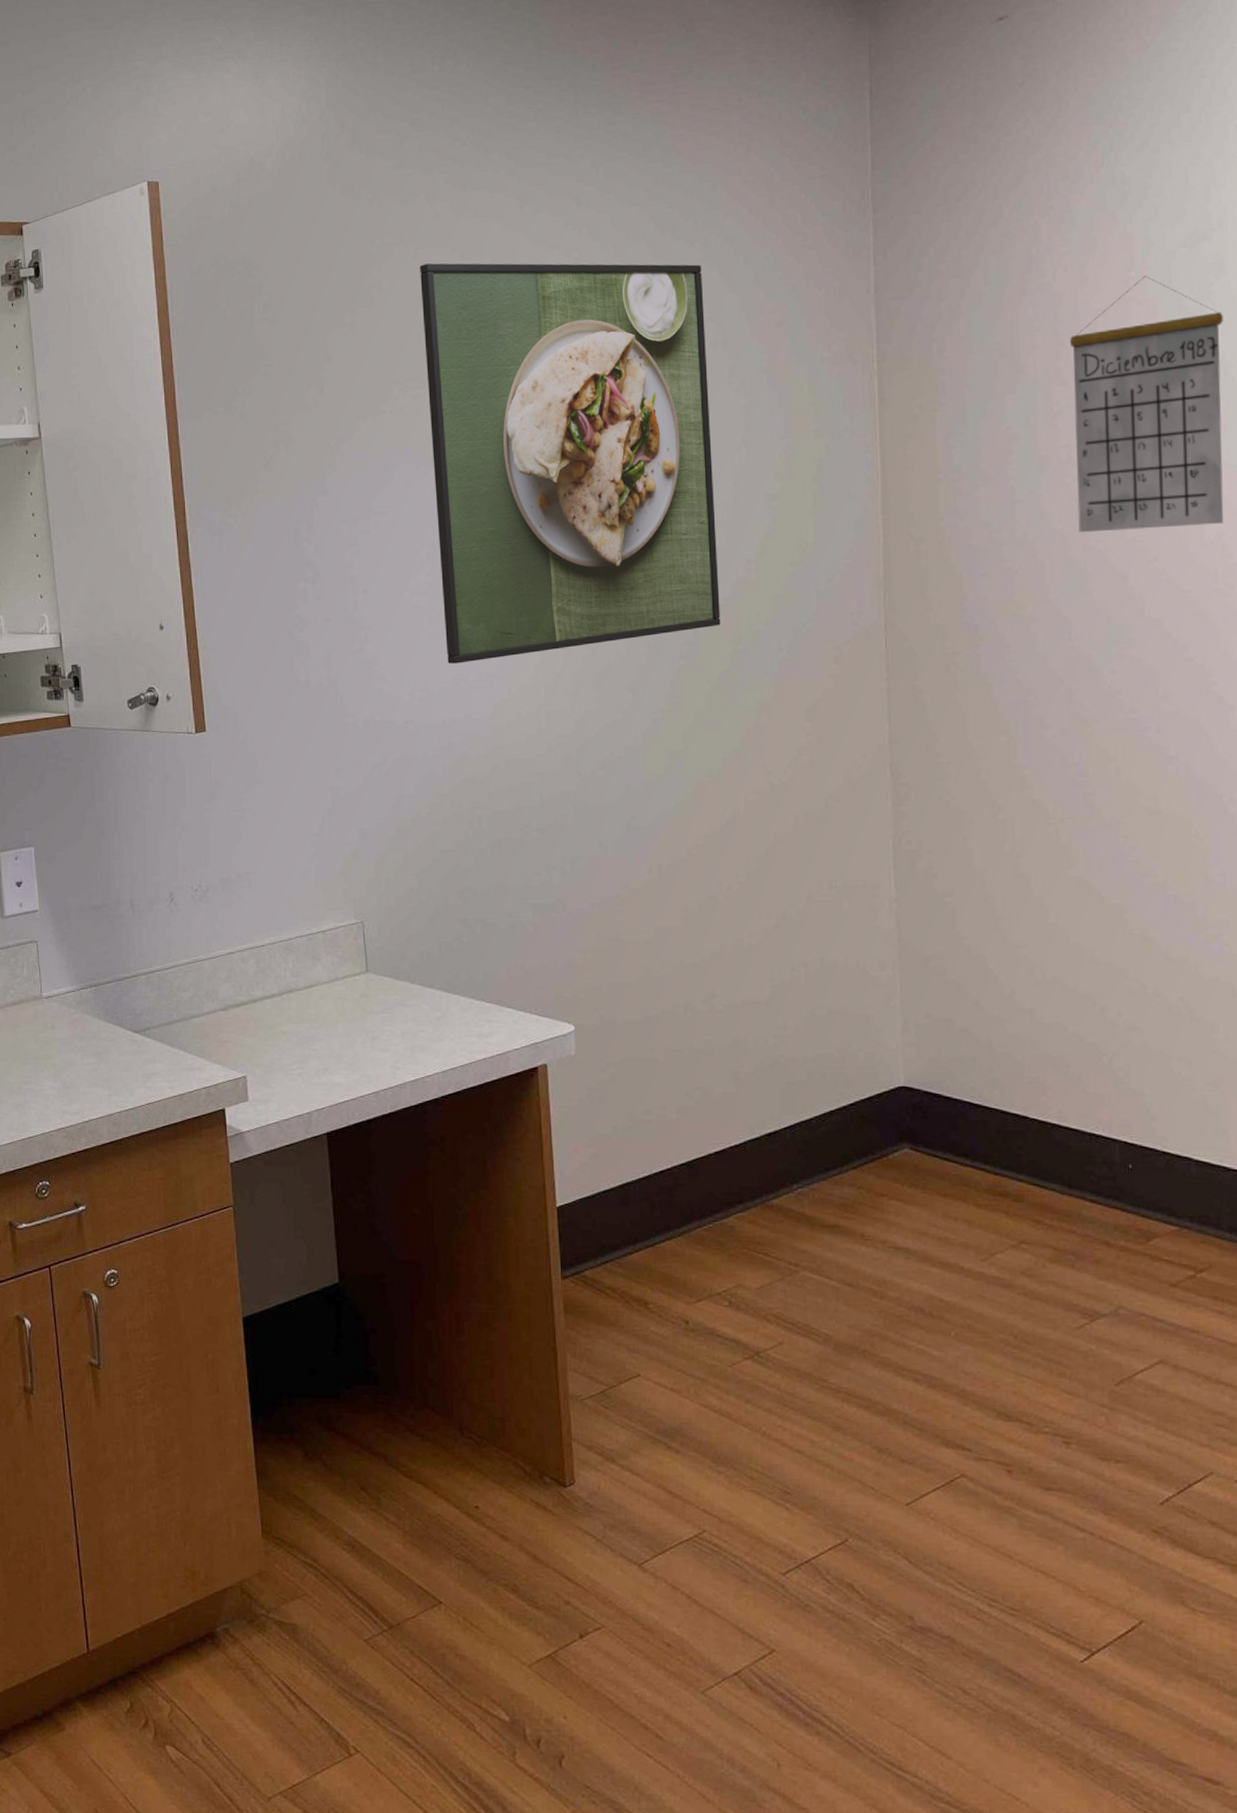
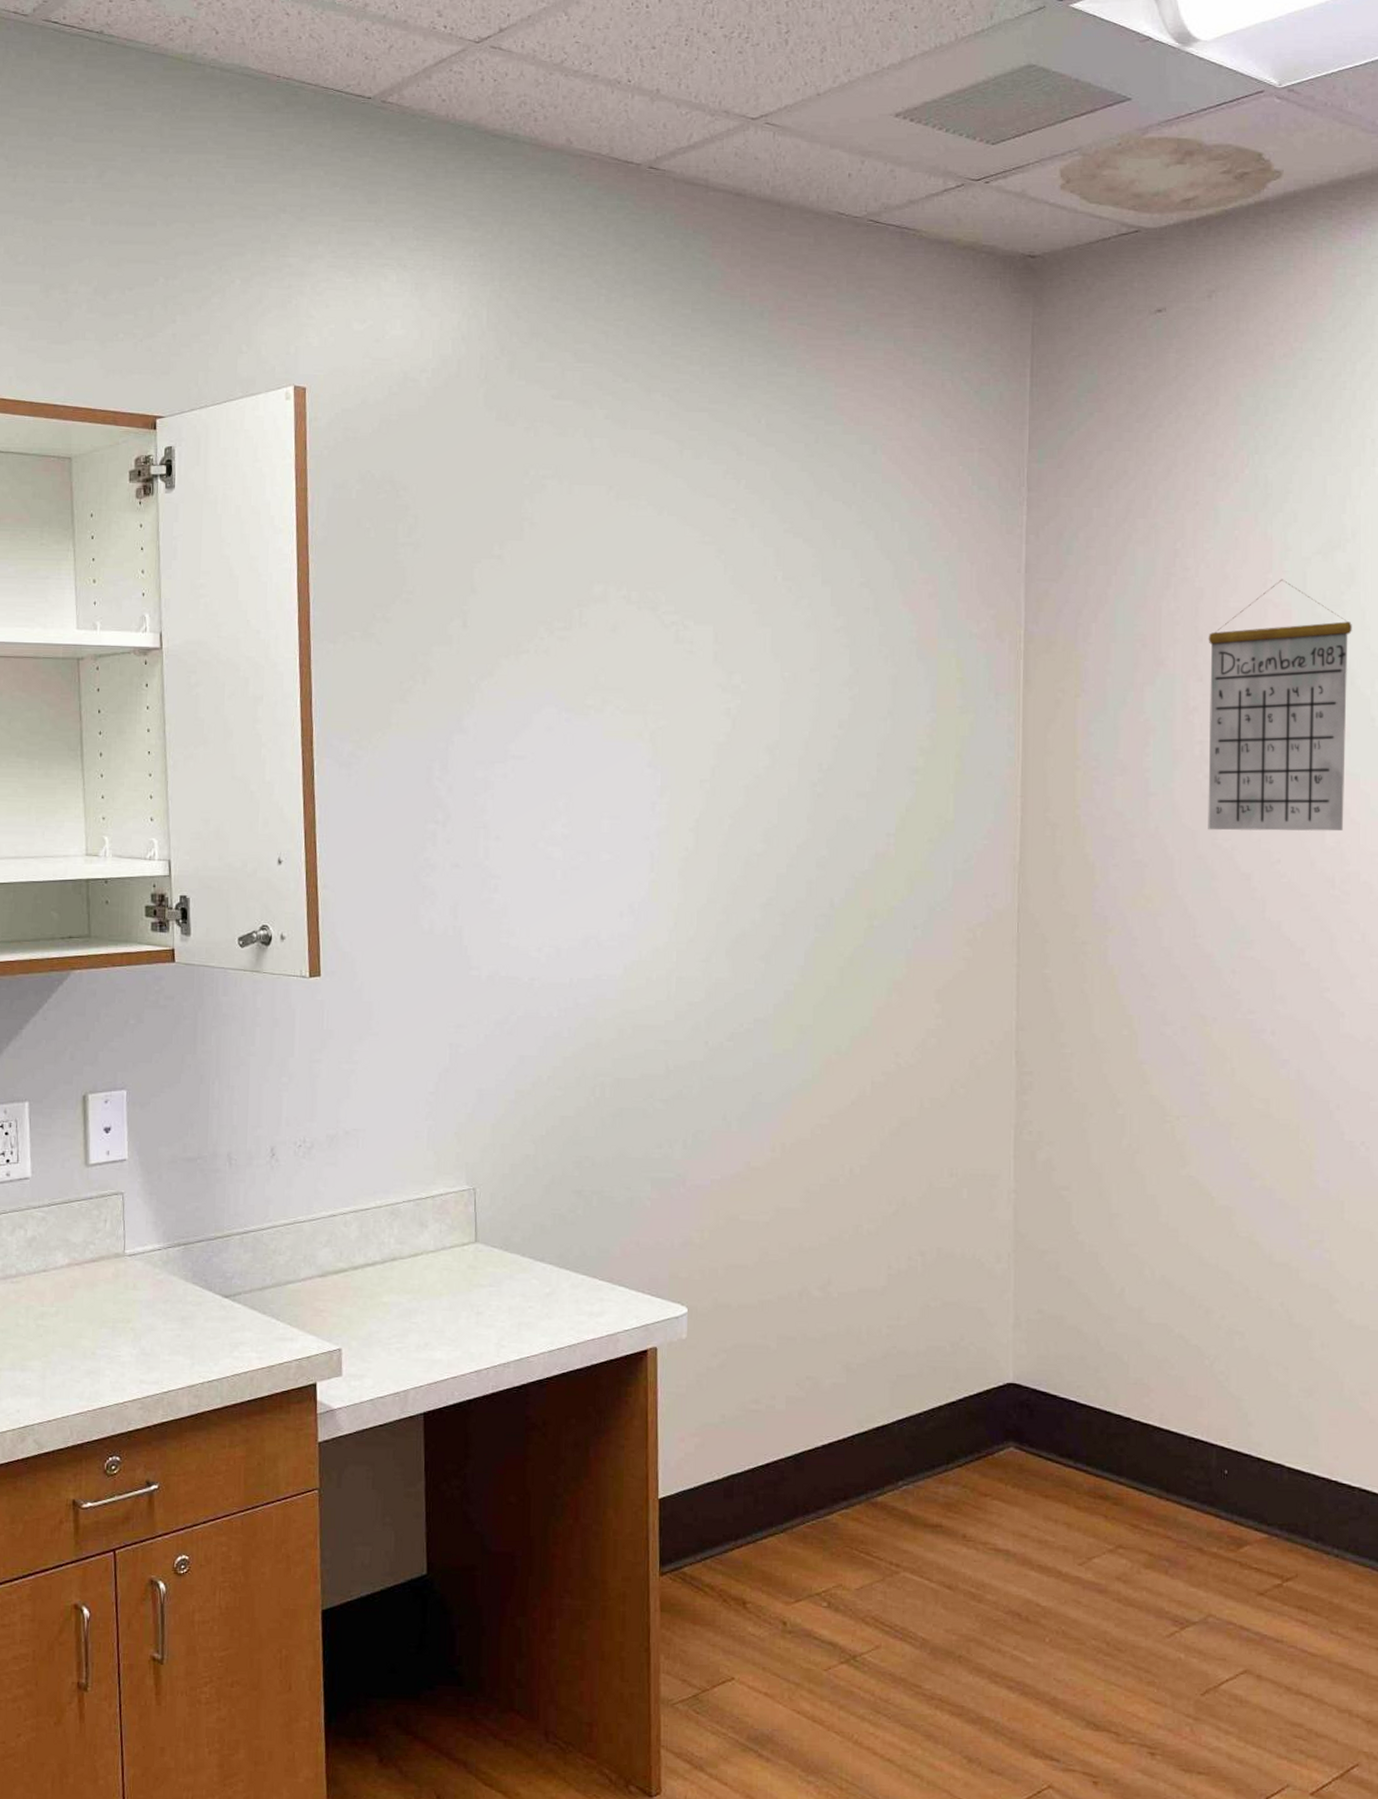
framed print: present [420,263,721,664] -> none [573,501,858,921]

